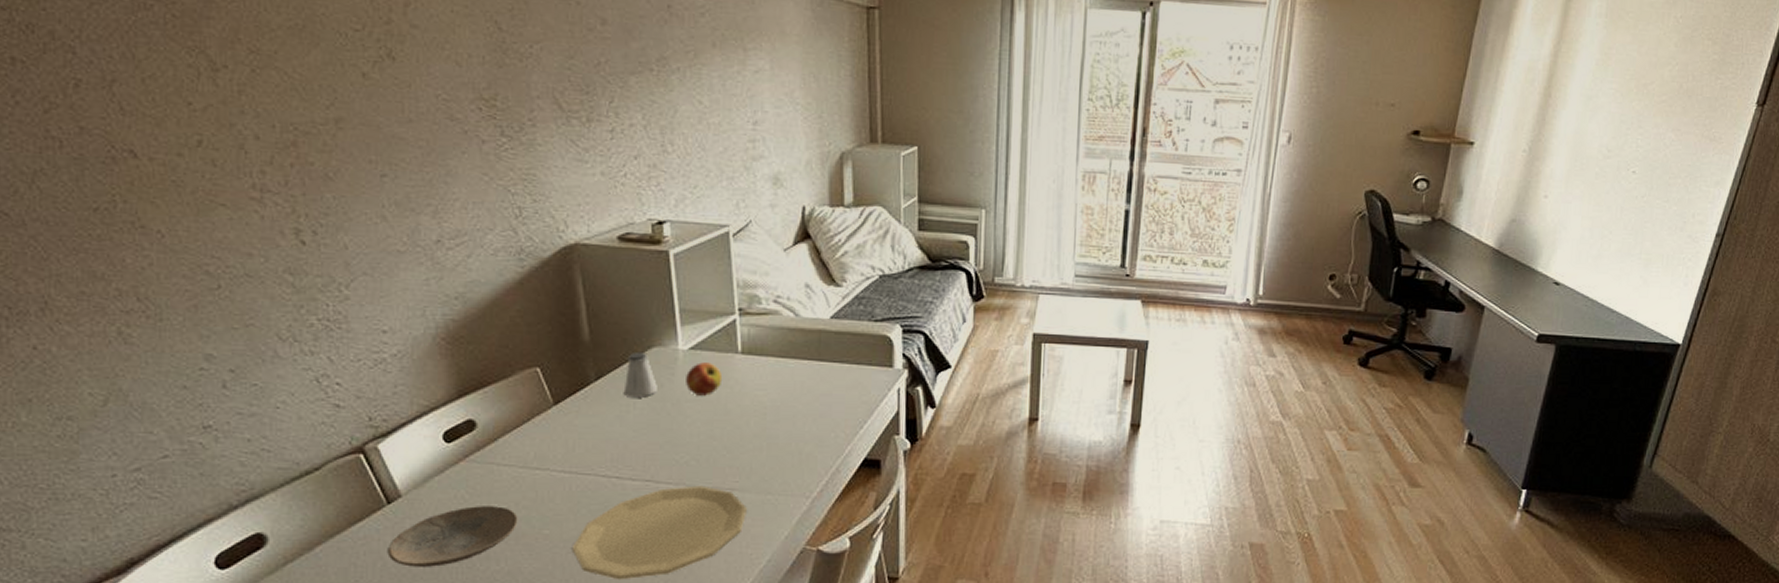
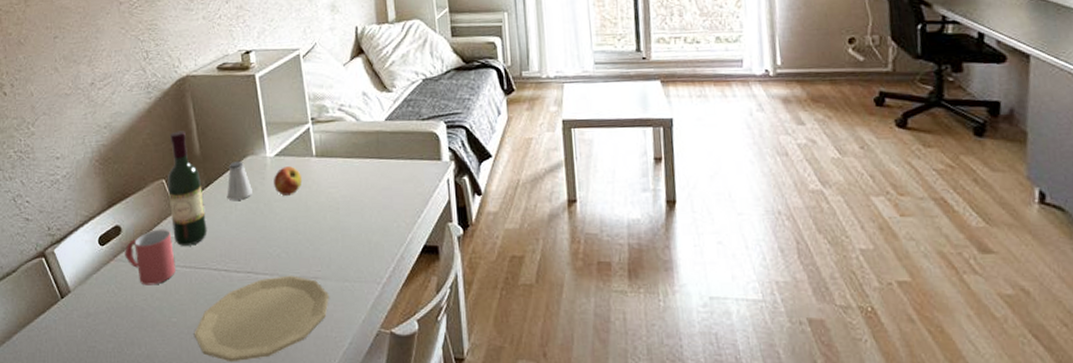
plate: present [387,506,518,567] -> none [62,298,154,352]
mug: none [480,426,550,492] -> present [125,229,175,286]
wine bottle: none [542,310,595,448] -> present [167,131,207,246]

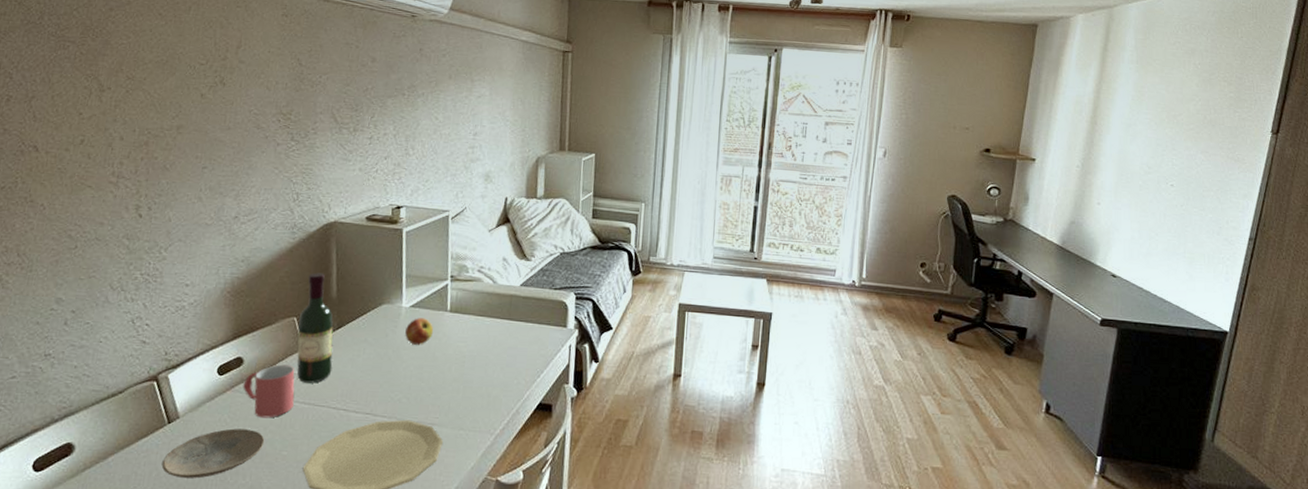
plate: none [62,298,154,352] -> present [161,428,265,479]
saltshaker: present [227,160,252,200] -> none [356,307,383,345]

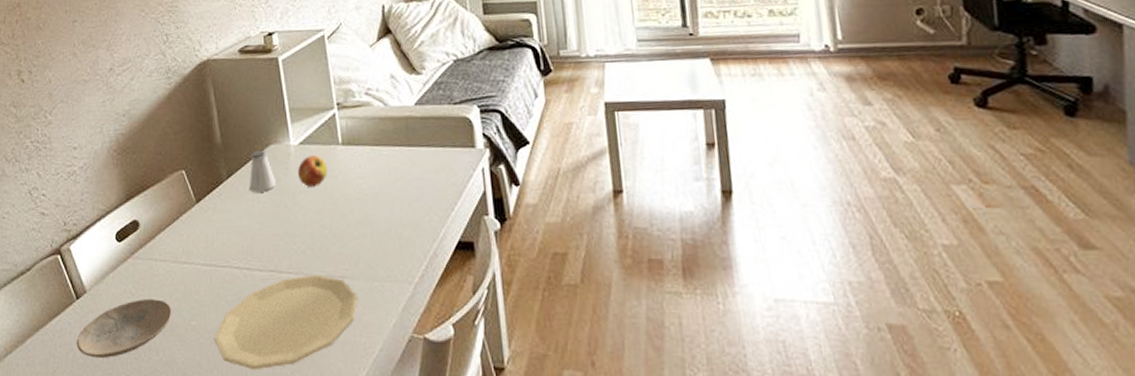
mug: present [243,364,295,418] -> none [143,223,195,285]
wine bottle: present [297,273,334,384] -> none [187,118,229,242]
saltshaker: none [356,307,383,345] -> present [249,149,276,193]

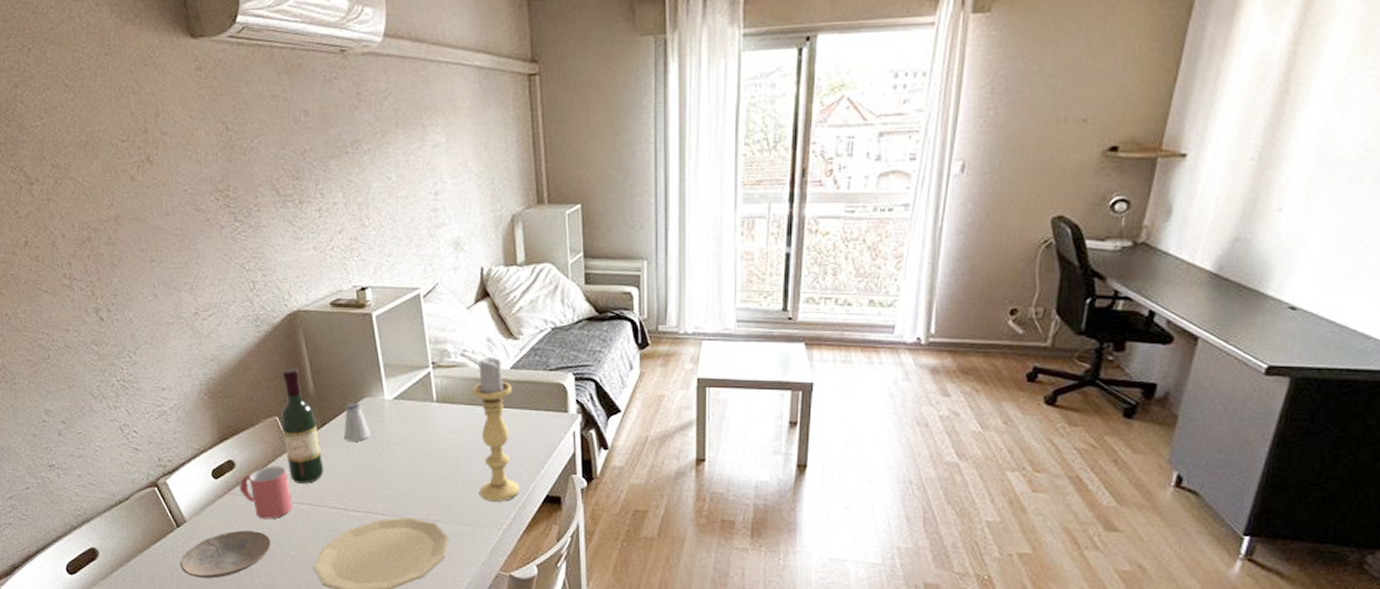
mug: none [143,223,195,285] -> present [239,465,292,520]
wine bottle: none [187,118,229,242] -> present [280,368,324,484]
apple: present [298,155,328,187] -> none [392,410,423,439]
candle holder: none [377,94,430,251] -> present [472,357,520,502]

